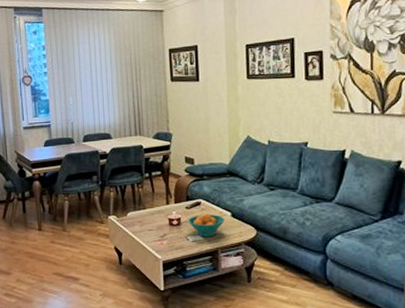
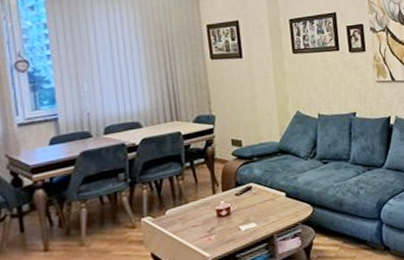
fruit bowl: present [188,213,225,237] -> none [239,197,279,224]

